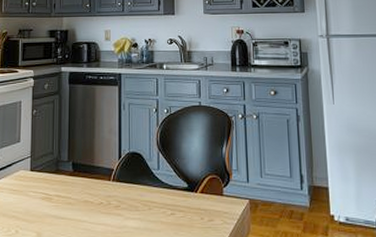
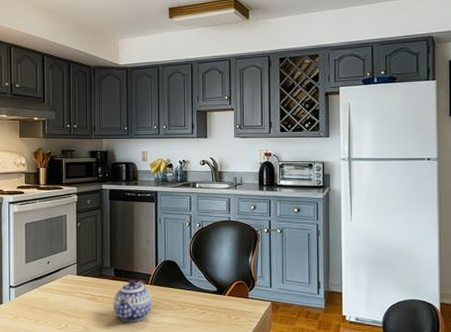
teapot: none [70,175,114,226] -> present [113,279,152,322]

